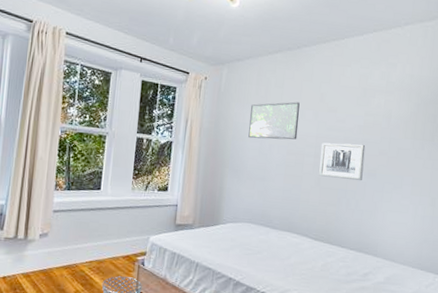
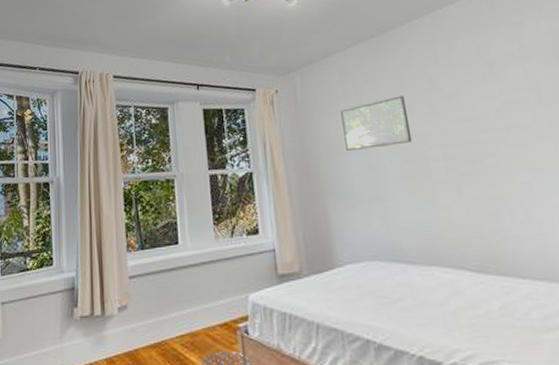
wall art: present [319,142,366,181] -> none [448,131,524,184]

